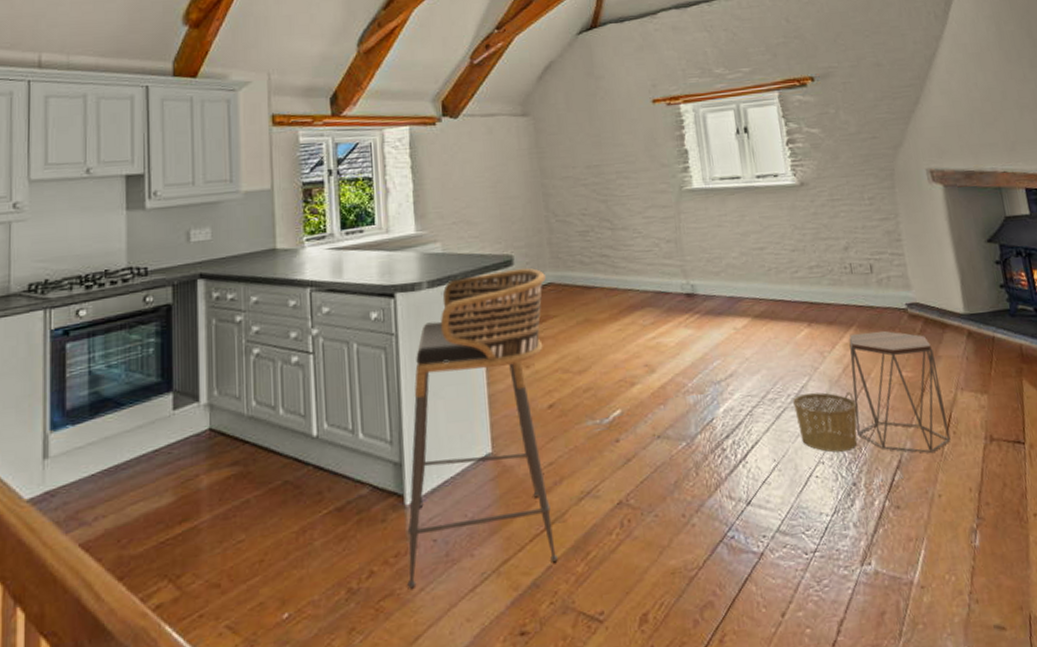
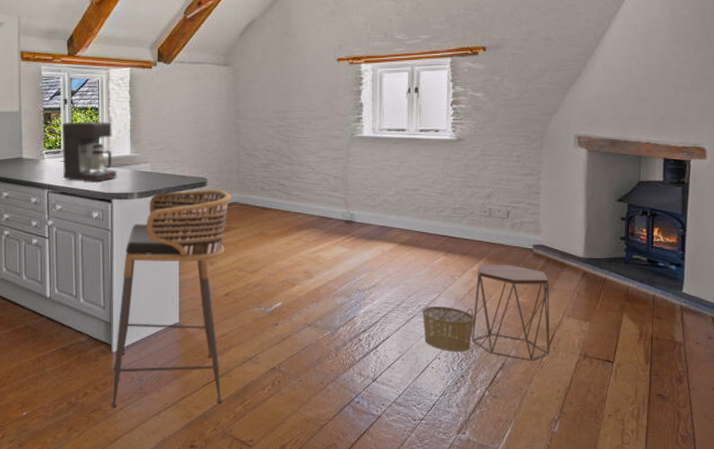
coffee maker: none [326,193,400,273] -> present [62,121,117,182]

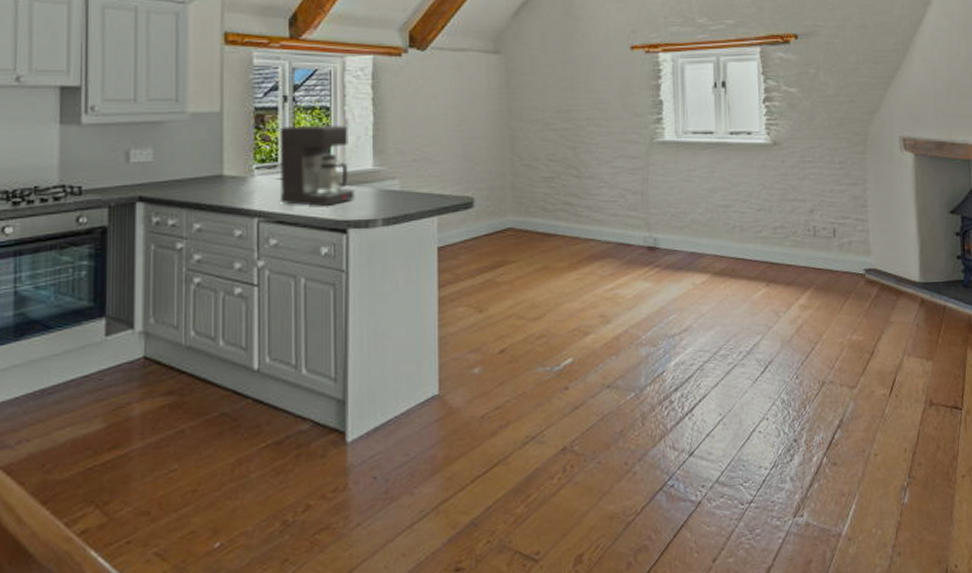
bar stool: present [111,189,232,406] -> none [344,211,506,522]
basket: present [422,307,475,352] -> none [743,351,805,409]
side table: present [472,264,550,362] -> none [803,294,892,415]

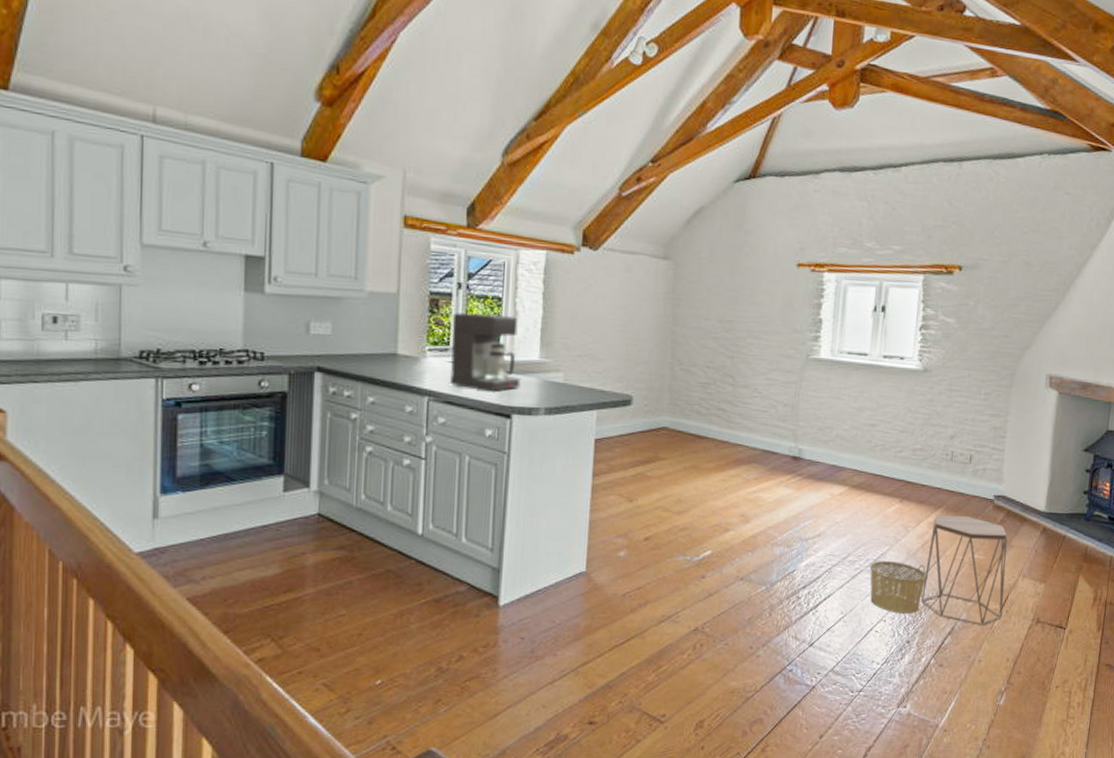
basket: none [743,351,805,409] -> present [869,561,926,614]
side table: none [803,294,892,415] -> present [921,514,1008,626]

